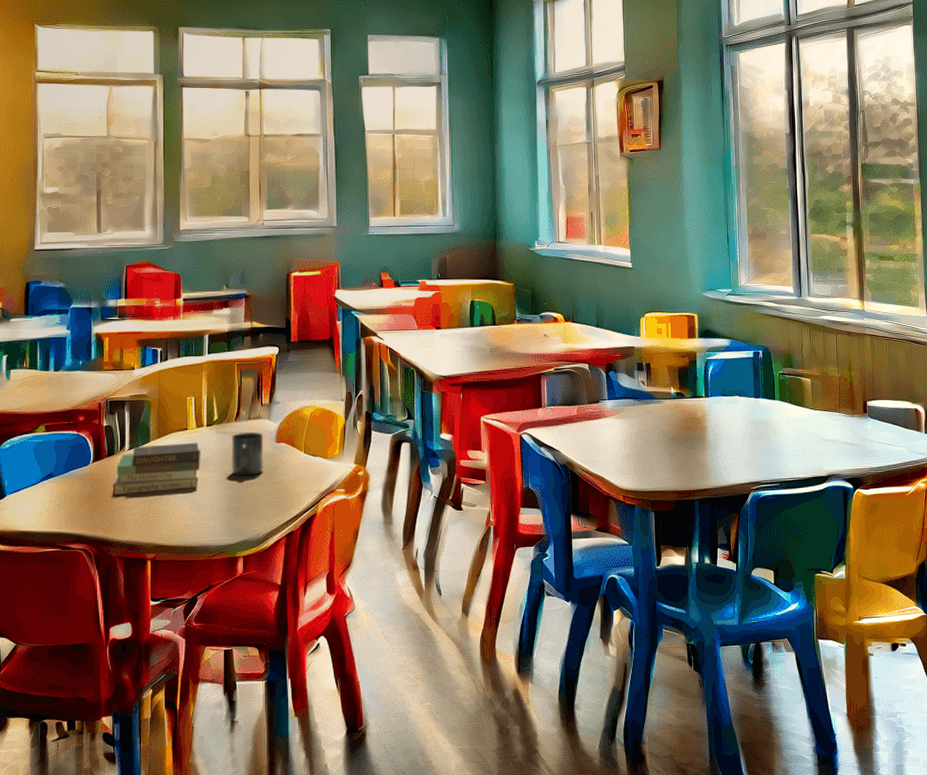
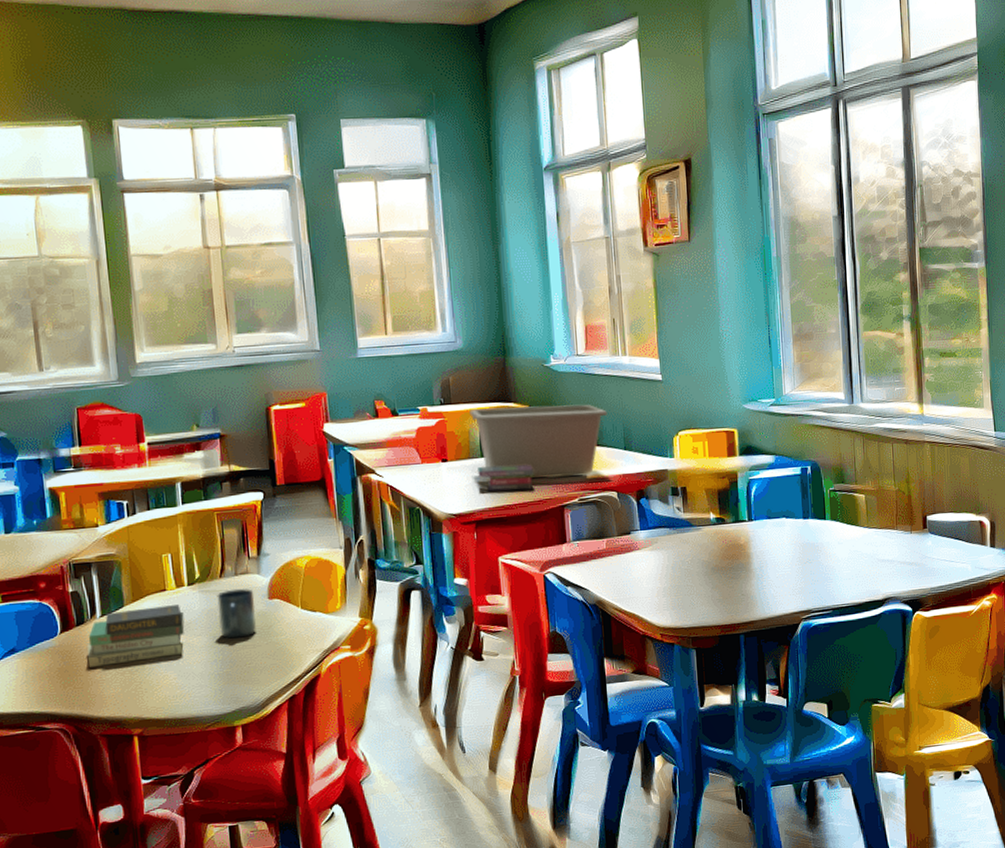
storage bin: none [462,284,583,348] -> present [469,404,608,478]
books: none [467,335,516,358] -> present [478,465,535,492]

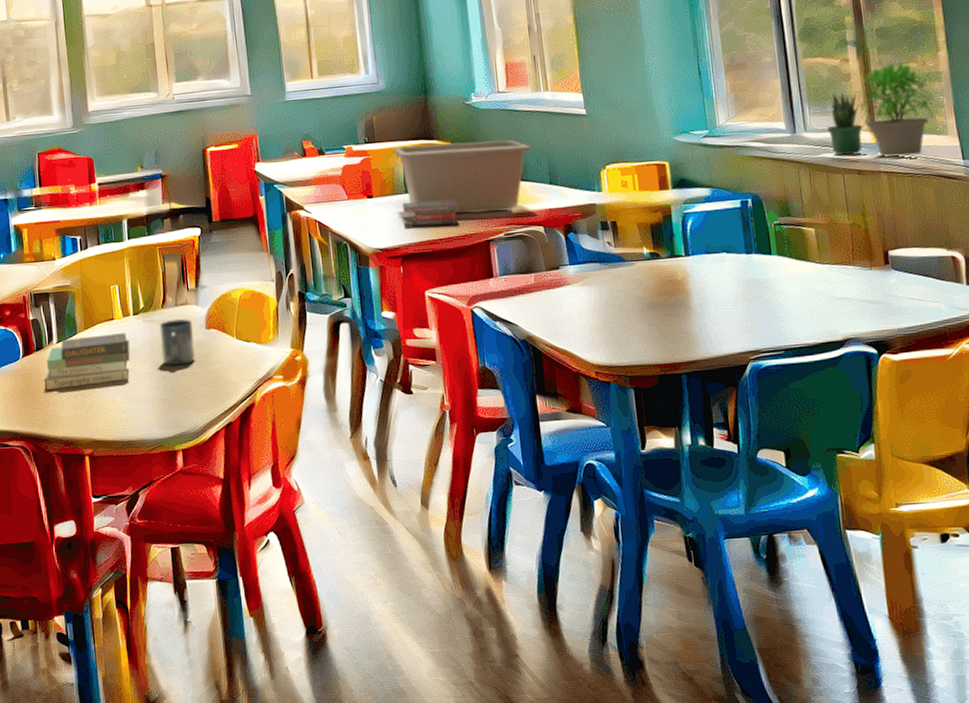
planter: none [881,365,912,425] -> present [827,92,863,155]
potted plant: none [903,336,977,428] -> present [851,60,938,157]

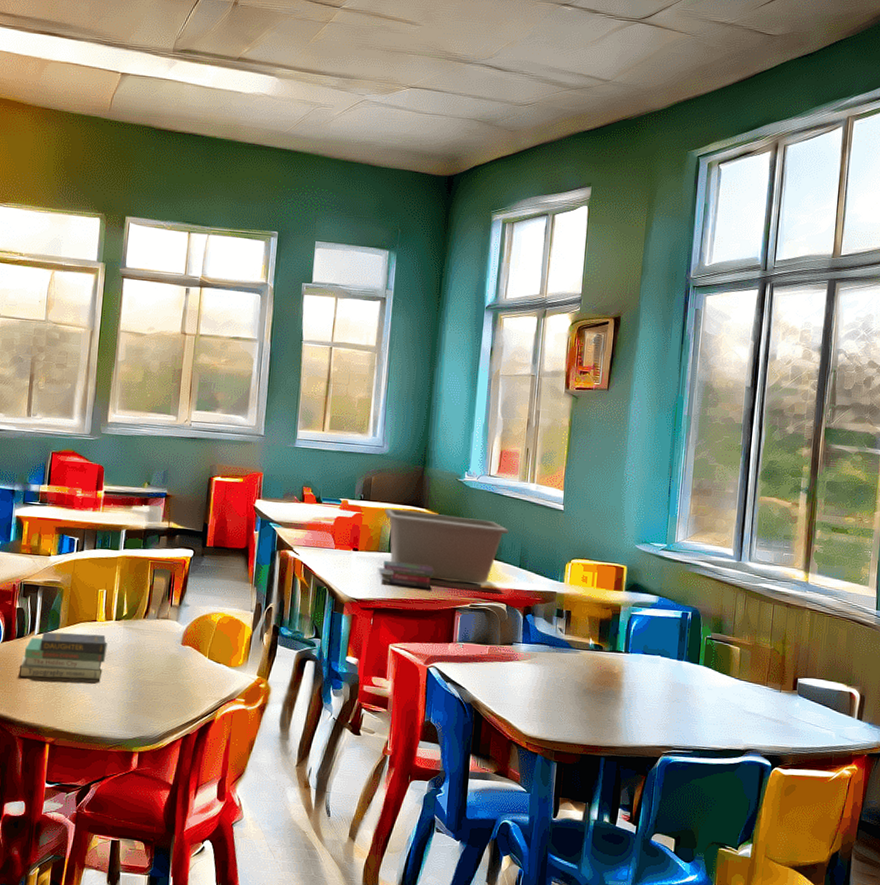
mug: present [159,319,196,366] -> none [134,630,170,675]
planter: present [827,92,863,155] -> none [768,532,801,589]
potted plant: present [851,60,938,157] -> none [795,512,867,599]

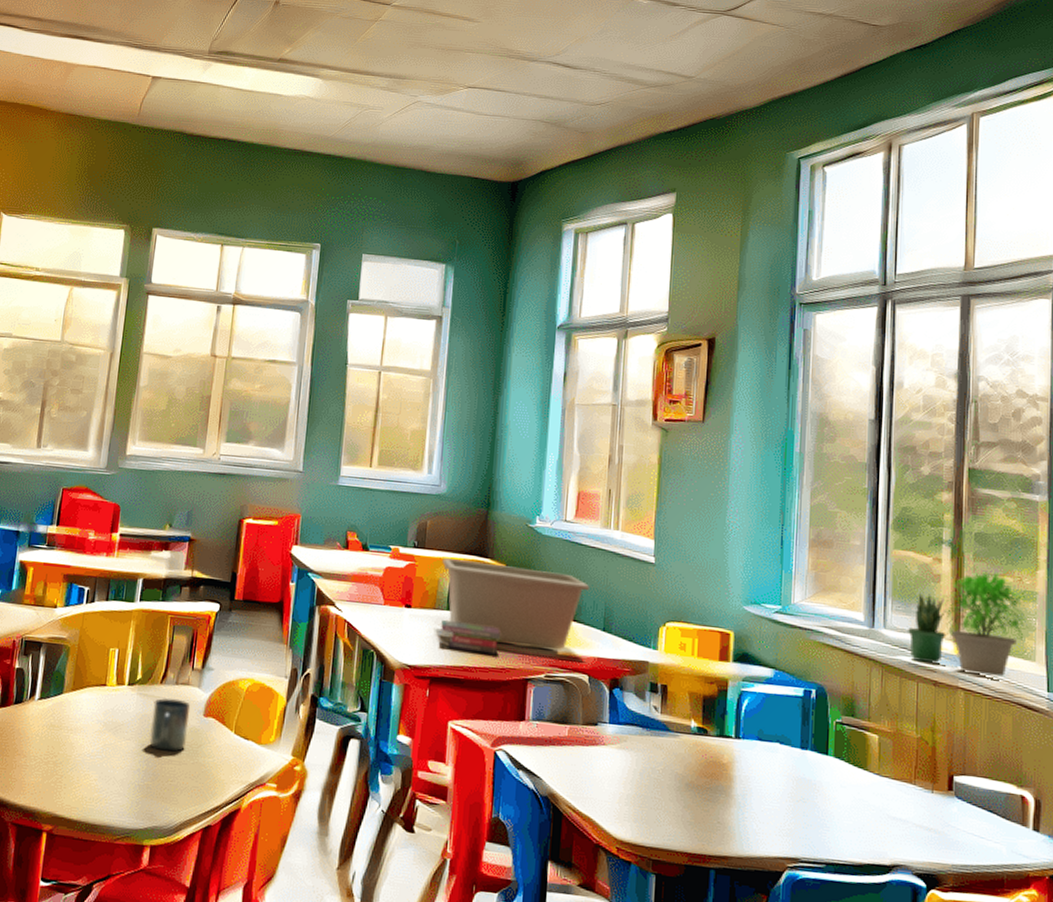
books: present [19,631,107,679] -> none [16,696,118,756]
mug: none [134,630,170,675] -> present [148,697,191,752]
planter: none [768,532,801,589] -> present [908,593,947,663]
potted plant: none [795,512,867,599] -> present [939,570,1029,677]

